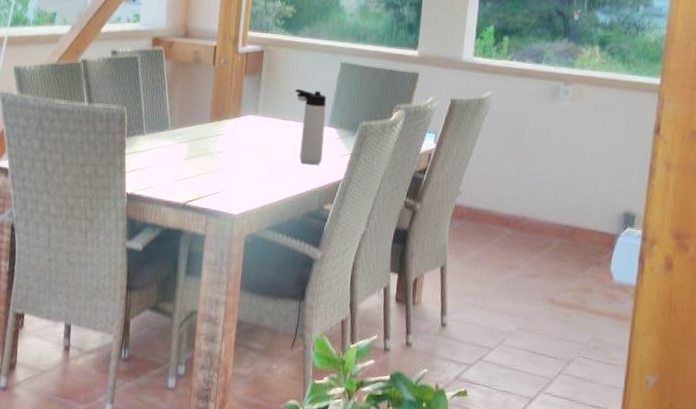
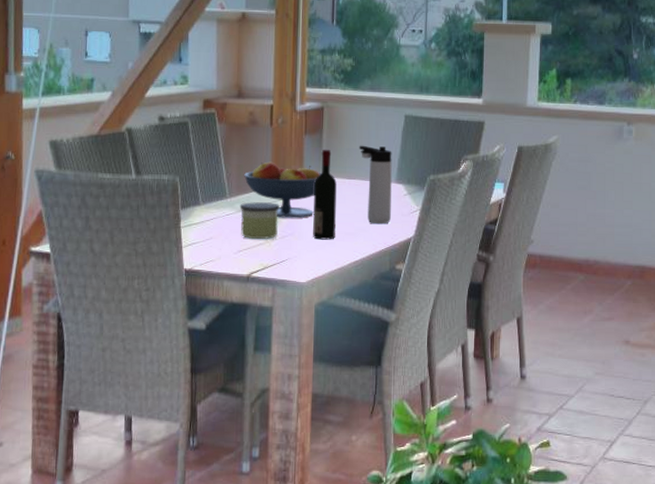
candle: none [180,135,218,171] -> present [239,202,281,239]
fruit bowl: none [186,98,258,153] -> present [244,161,322,218]
wine bottle: none [247,90,272,176] -> present [313,149,337,240]

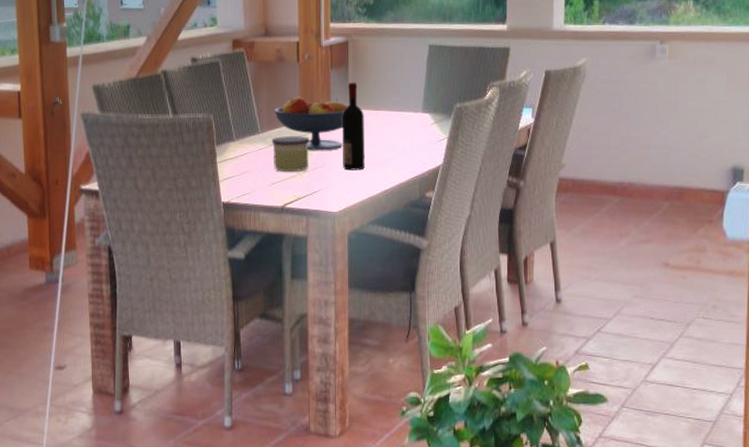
thermos bottle: present [359,145,392,225] -> none [384,76,419,154]

